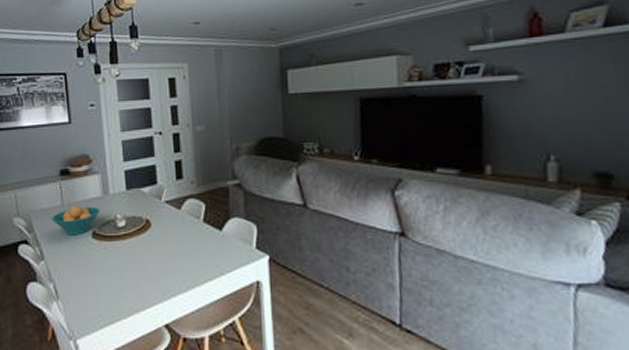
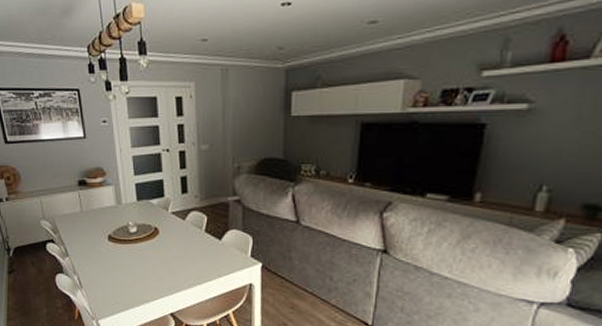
fruit bowl: present [52,206,100,235] -> none [73,213,115,238]

